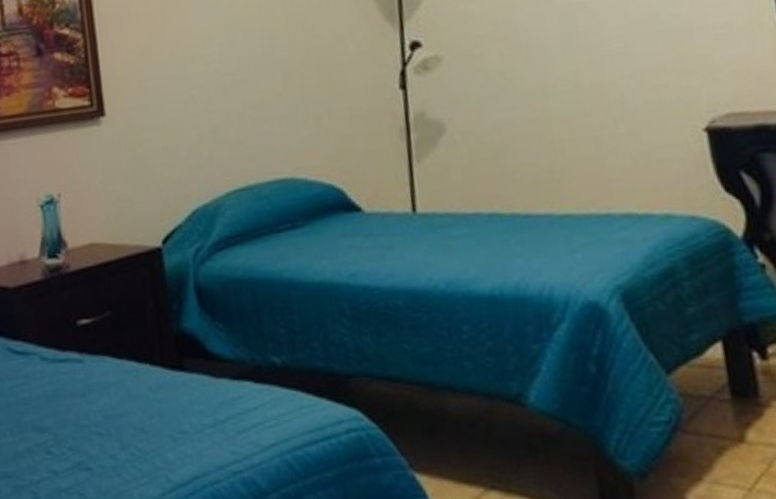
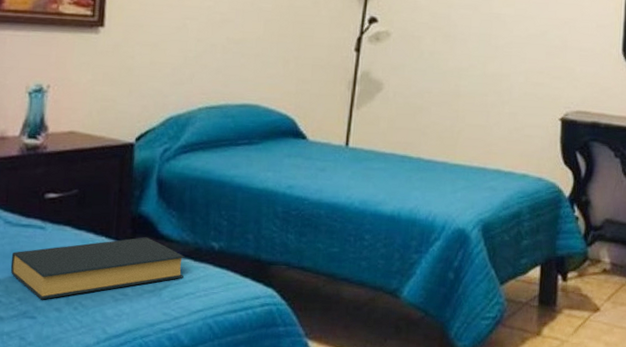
hardback book: none [54,359,246,447] -> present [10,237,185,300]

